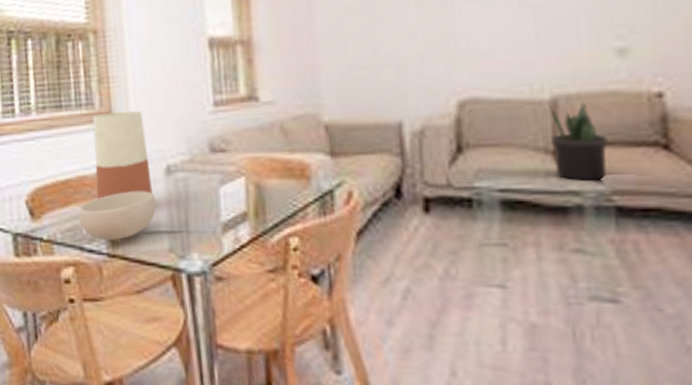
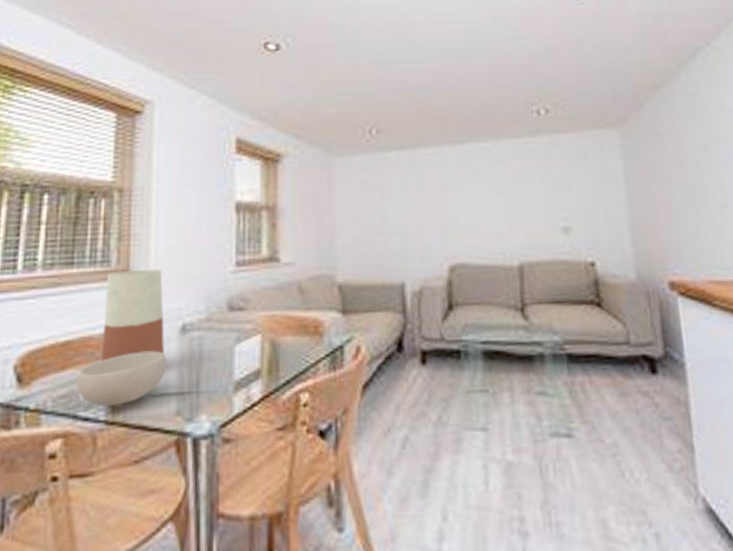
planter: present [549,103,608,181] -> none [517,270,560,333]

